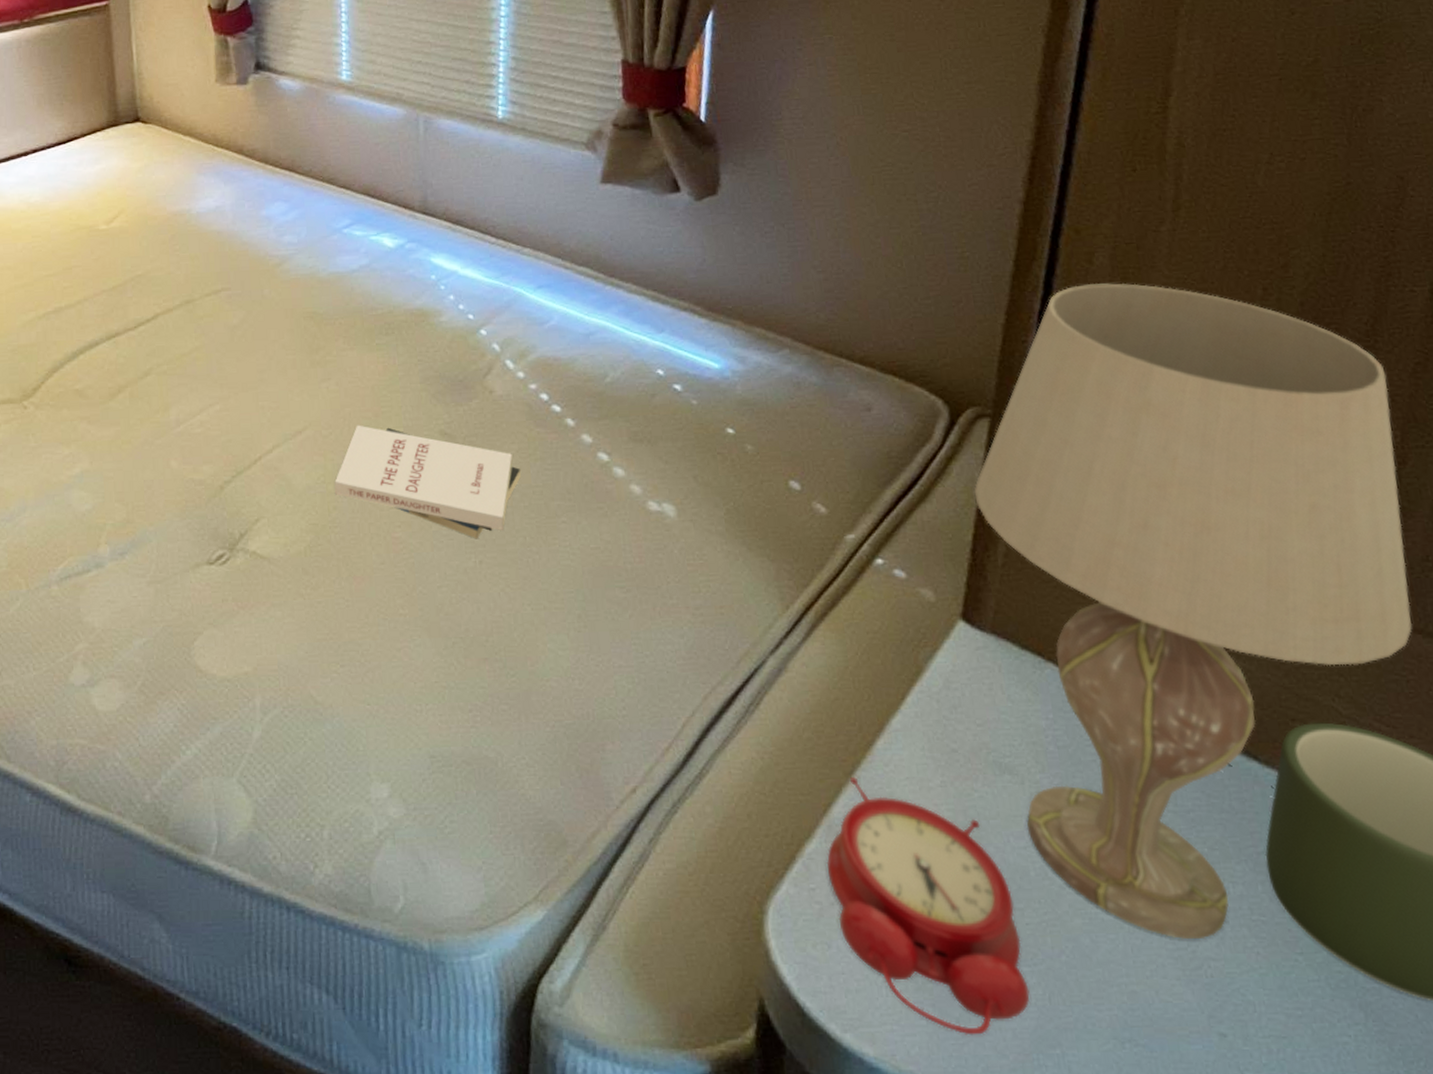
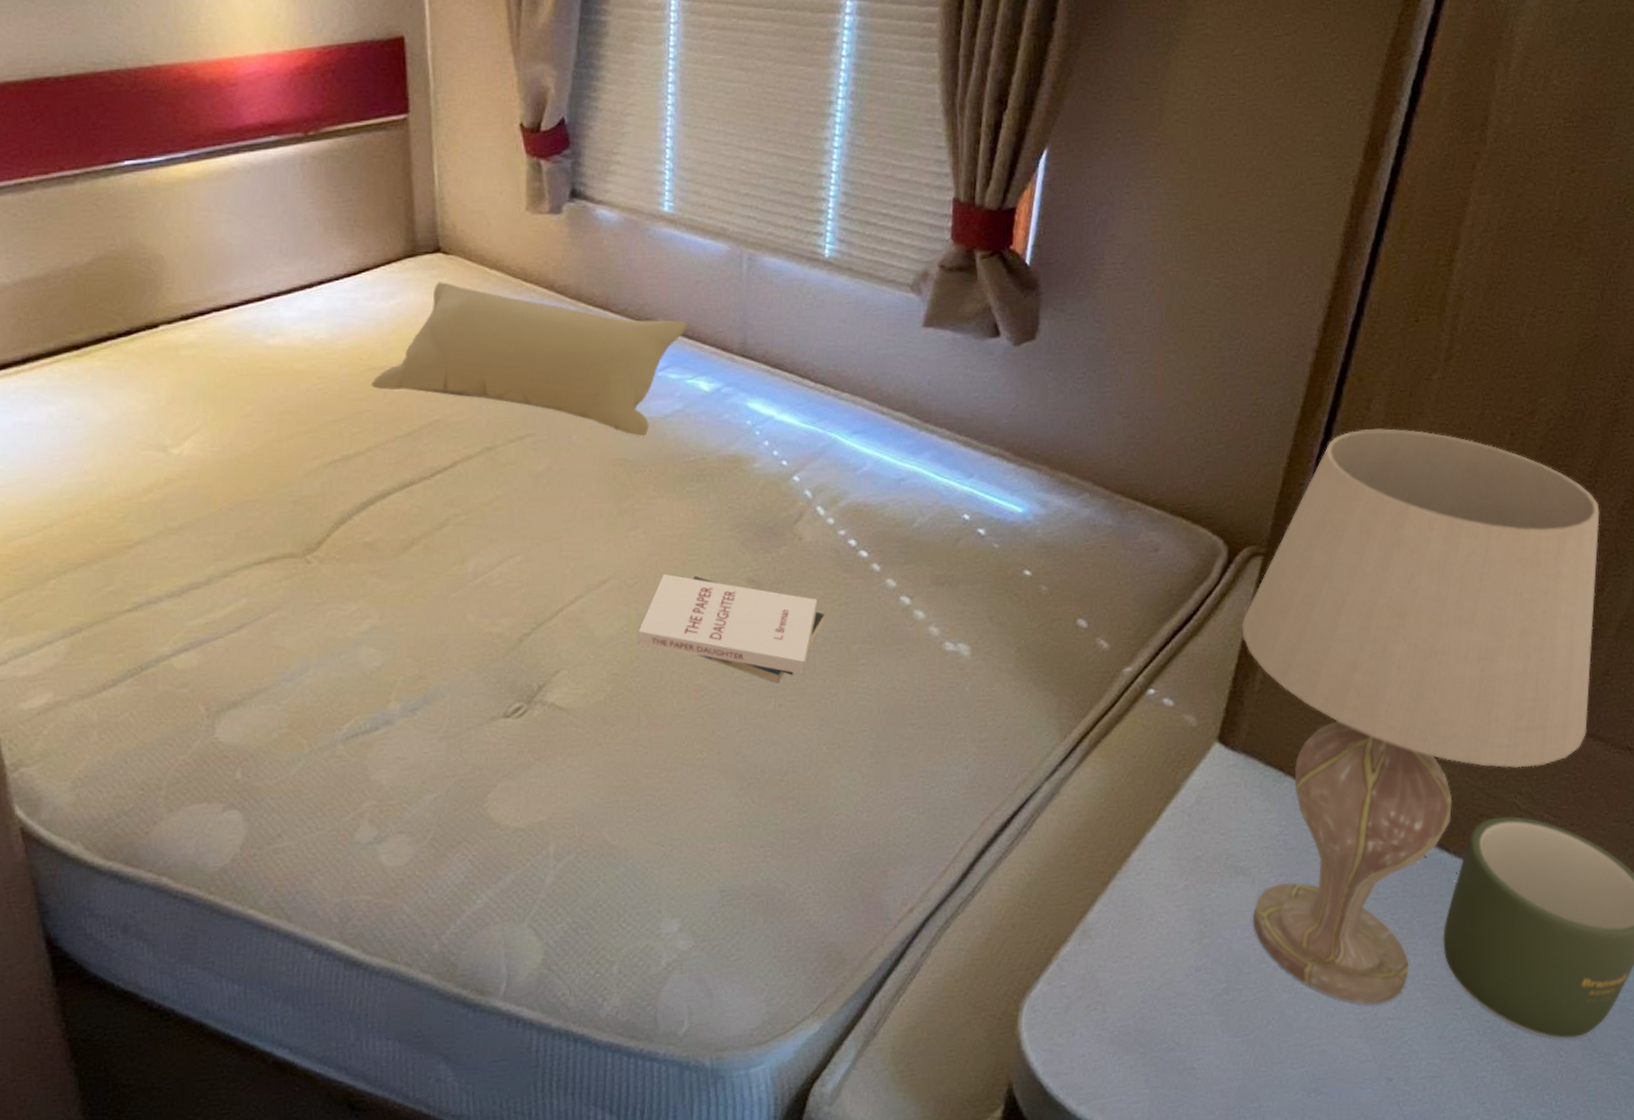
cushion: none [79,148,370,290] -> present [370,282,688,436]
alarm clock: present [826,777,1031,1036] -> none [1078,886,1238,1099]

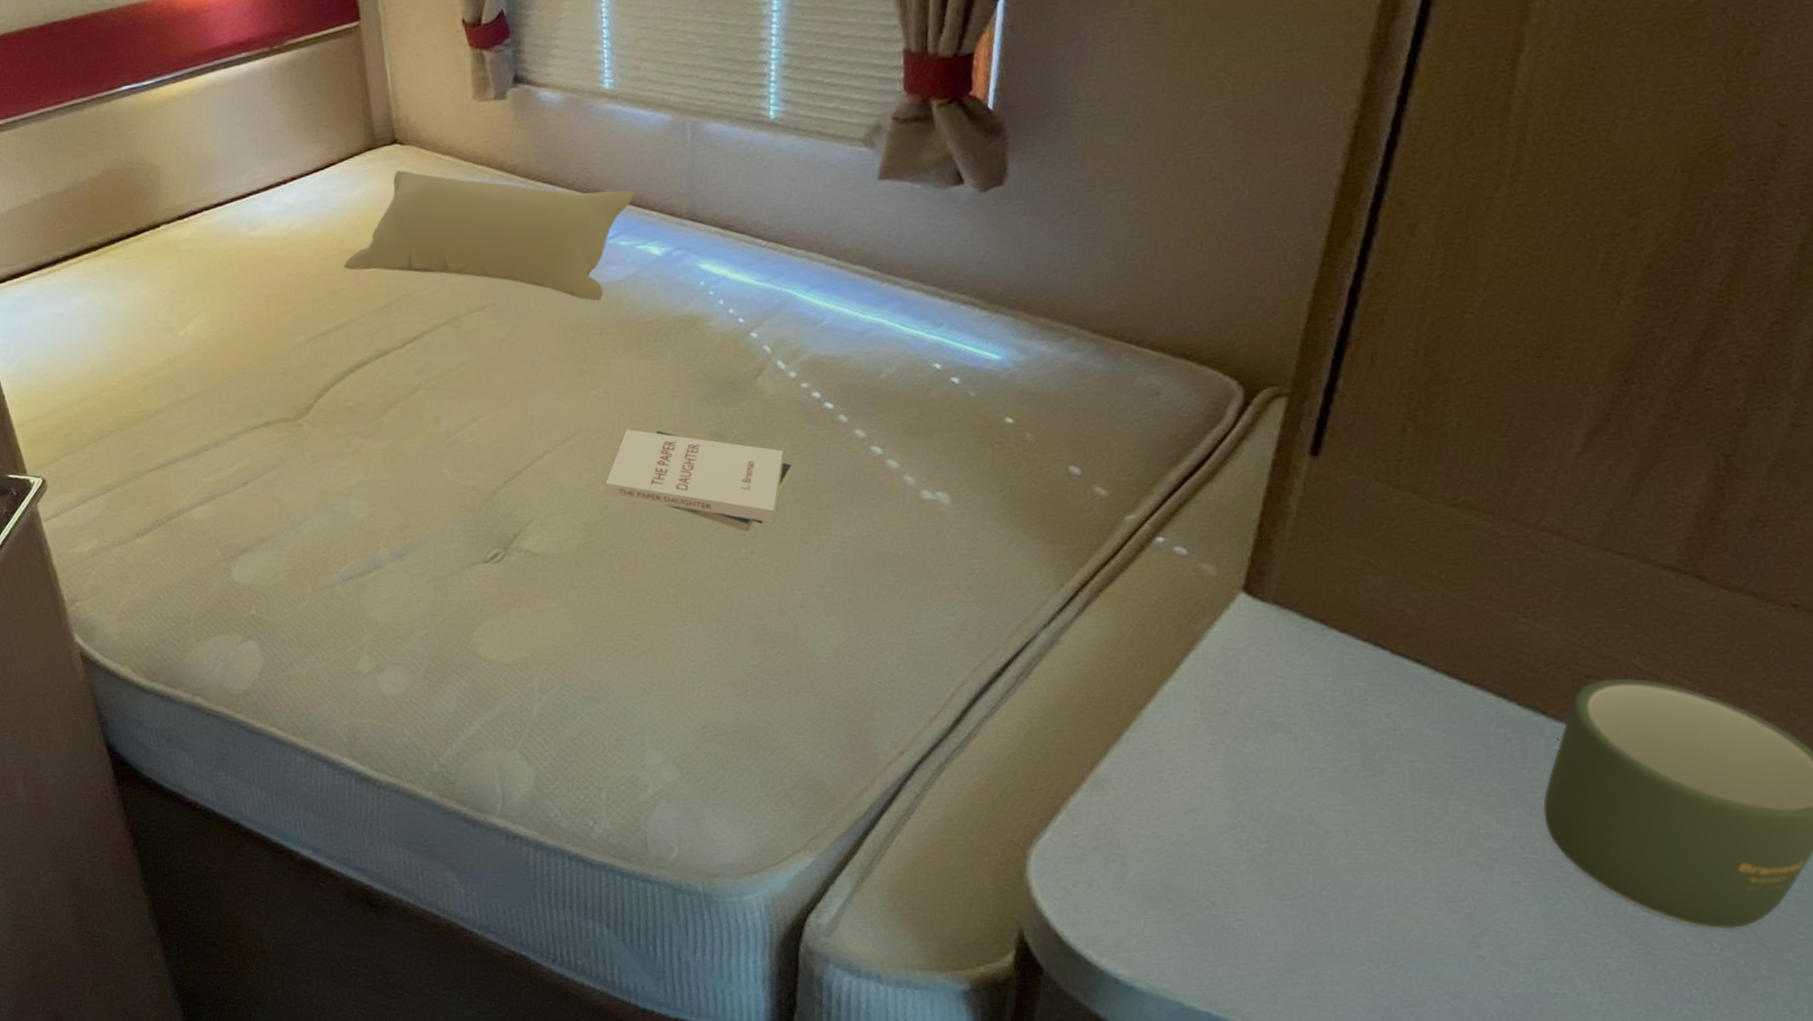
table lamp: present [1241,428,1600,1004] -> none [1265,254,1737,875]

